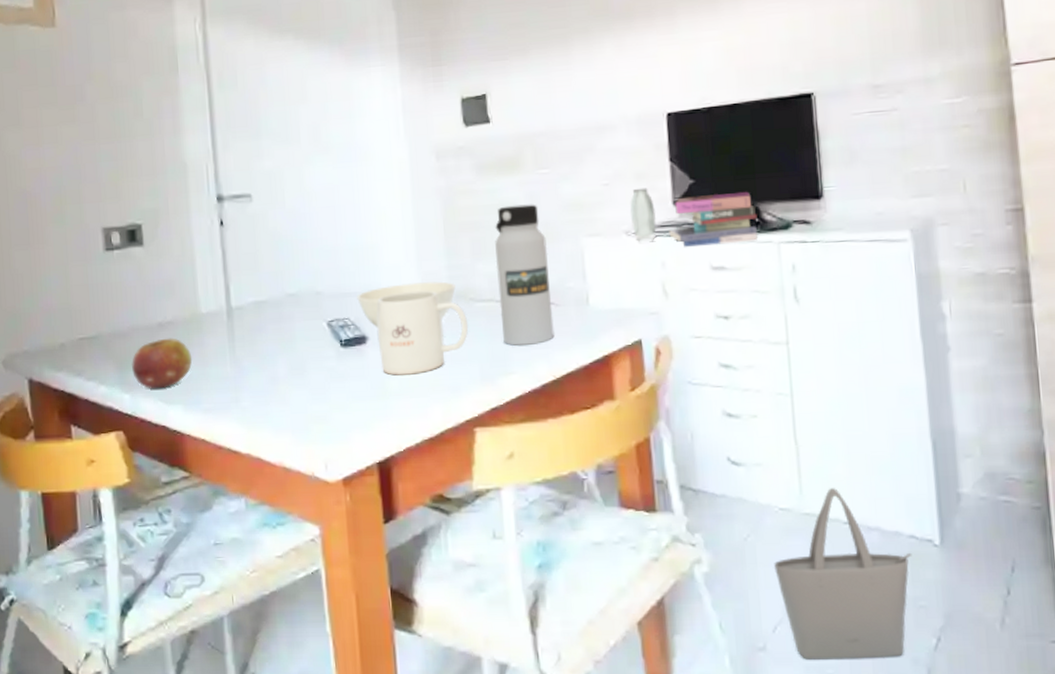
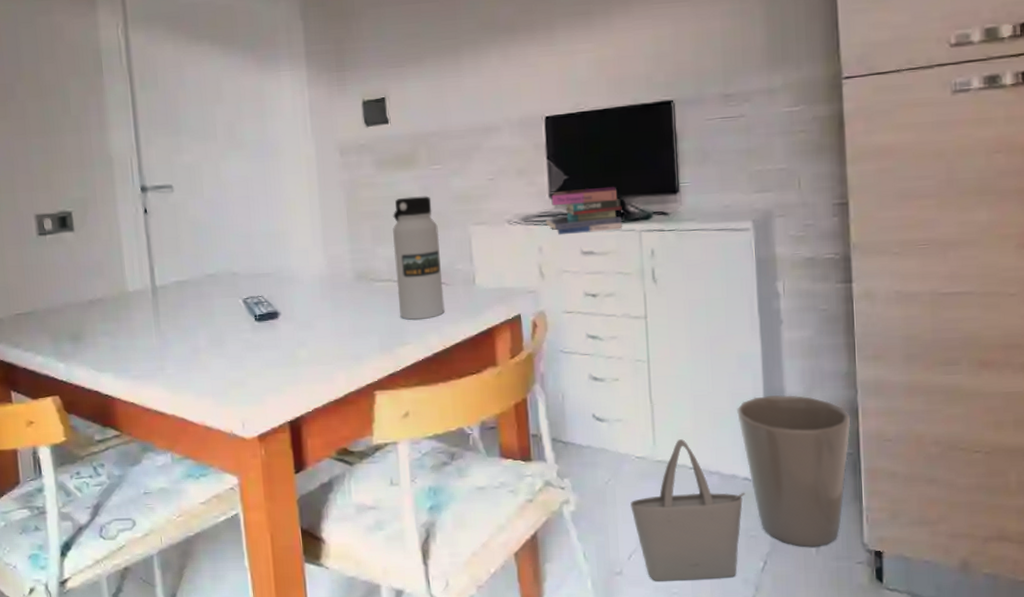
fruit: present [132,338,193,389] -> none [65,313,121,359]
bowl: present [357,281,456,328] -> none [269,264,358,305]
mug: present [376,290,469,376] -> none [287,271,369,346]
vase: present [629,187,656,245] -> none [511,182,535,232]
trash can: none [898,435,1037,622] -> present [737,394,851,547]

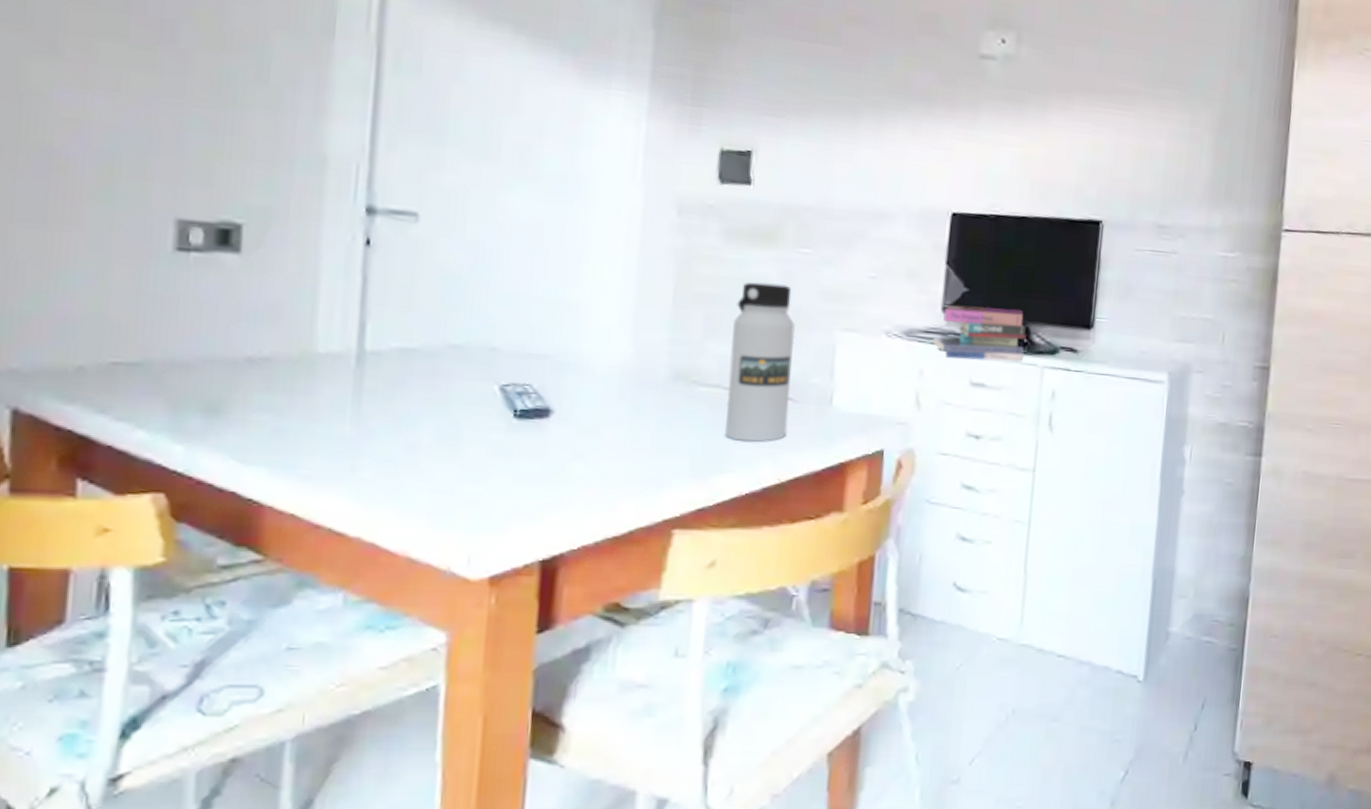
shopping bag: present [630,439,746,581] -> none [982,620,1117,792]
trash can: present [737,394,851,547] -> none [1119,575,1240,756]

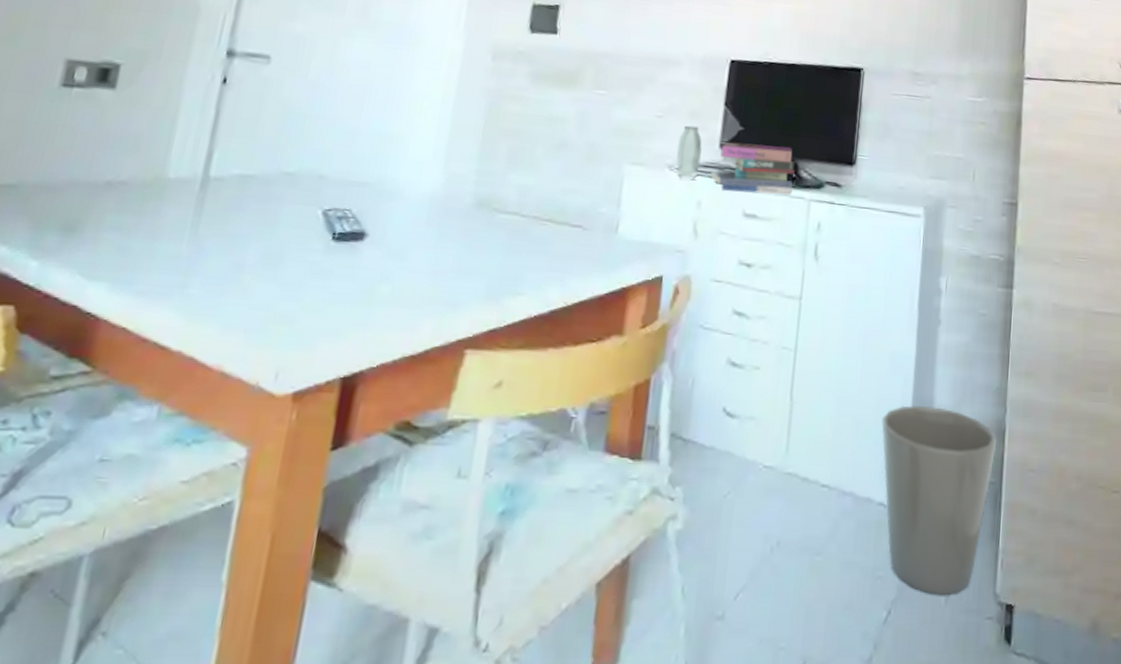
water bottle: present [725,282,796,444] -> none [519,119,589,268]
vase: none [893,287,922,349] -> present [676,125,702,182]
trash can: none [1119,575,1240,756] -> present [881,405,997,596]

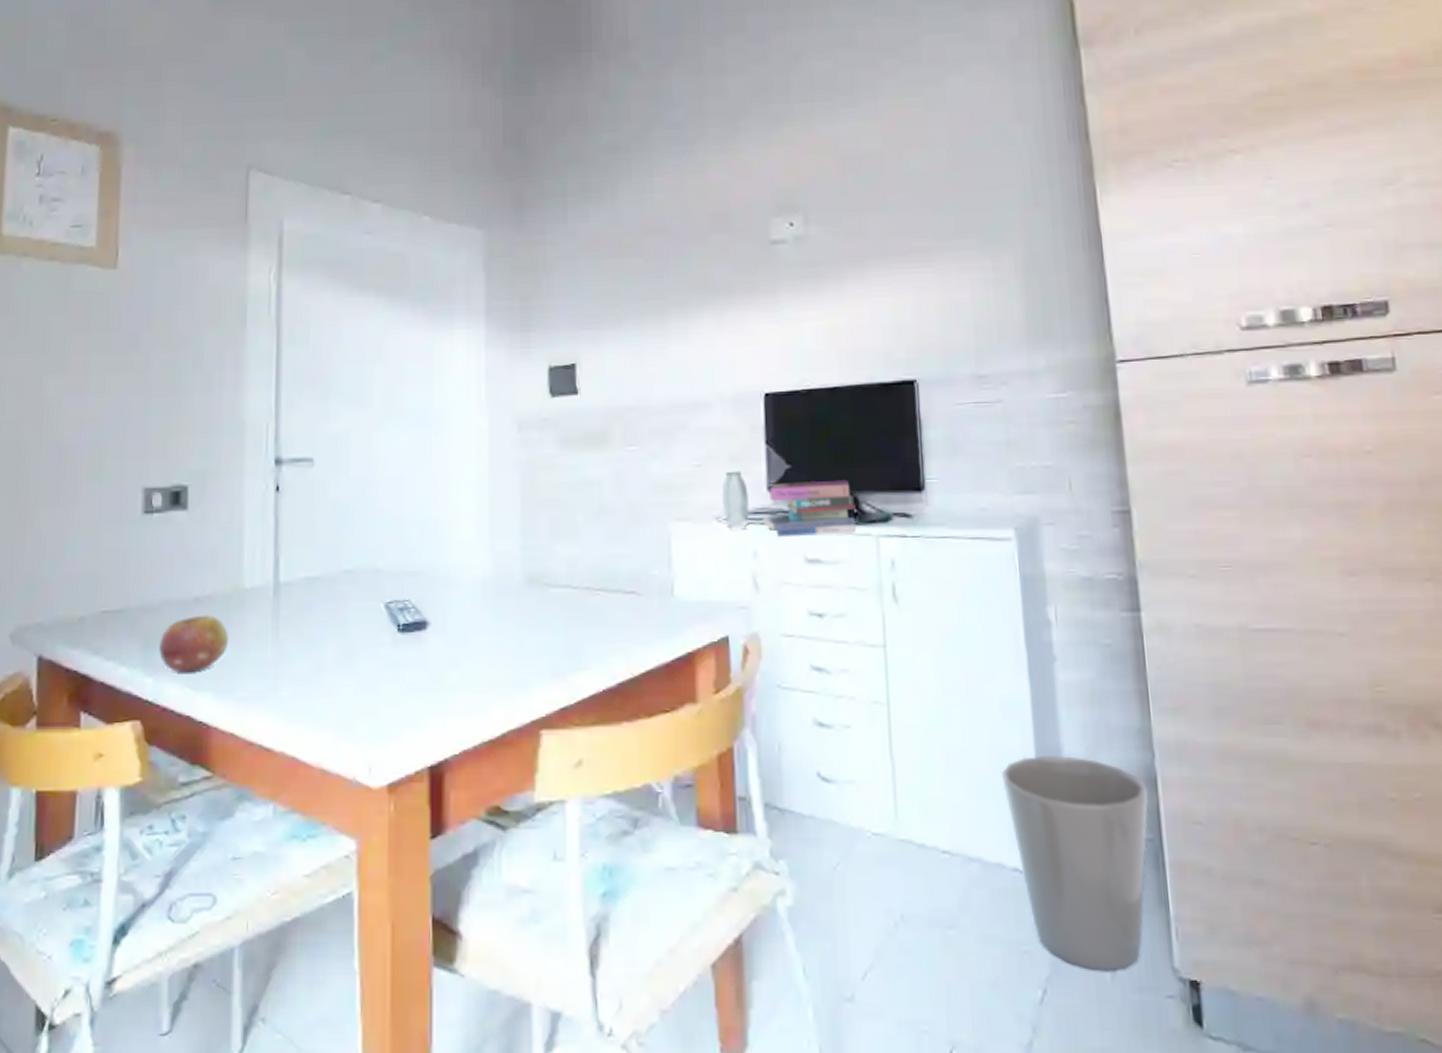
fruit: none [51,200,140,261] -> present [159,614,229,673]

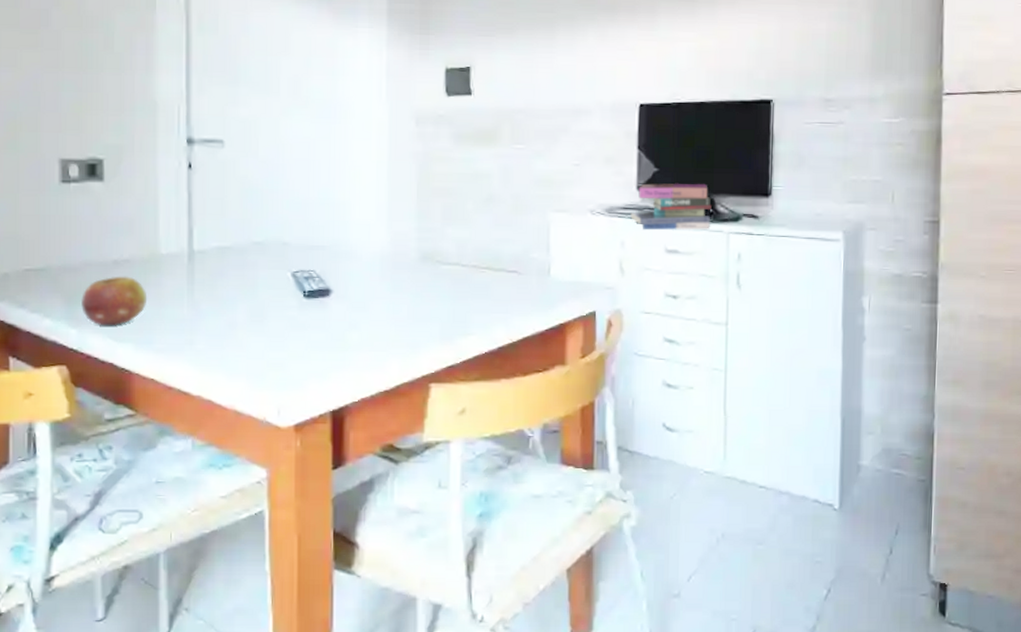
vase: present [721,471,749,532] -> none [596,171,620,224]
trash can: present [1001,755,1148,972] -> none [812,414,926,577]

